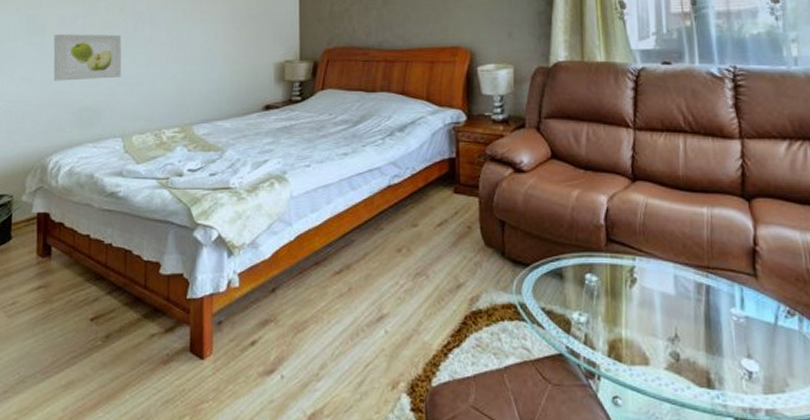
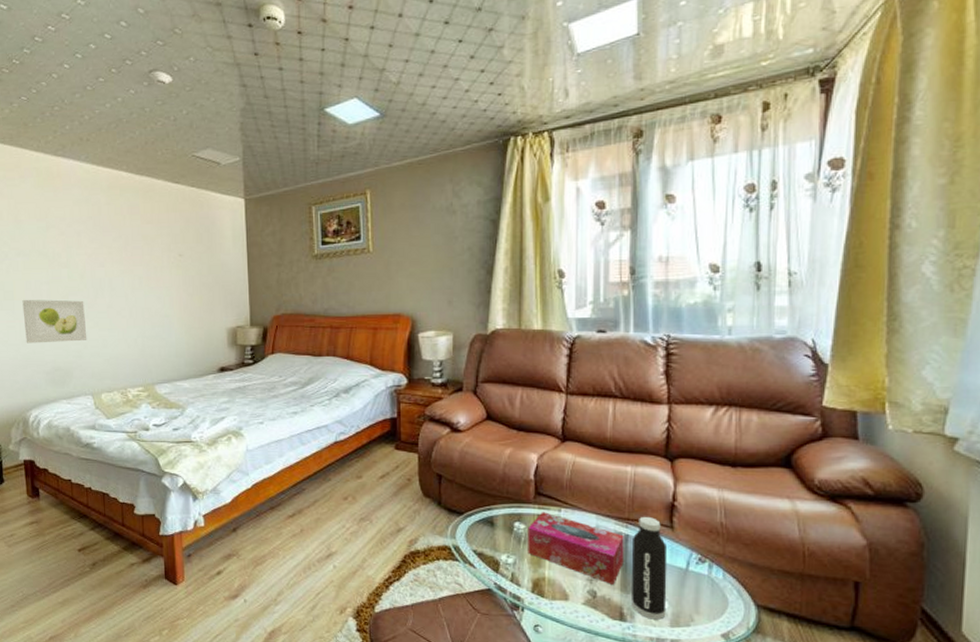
tissue box: none [600,261,707,345] -> present [528,512,624,585]
water bottle: none [714,263,758,386] -> present [632,516,668,620]

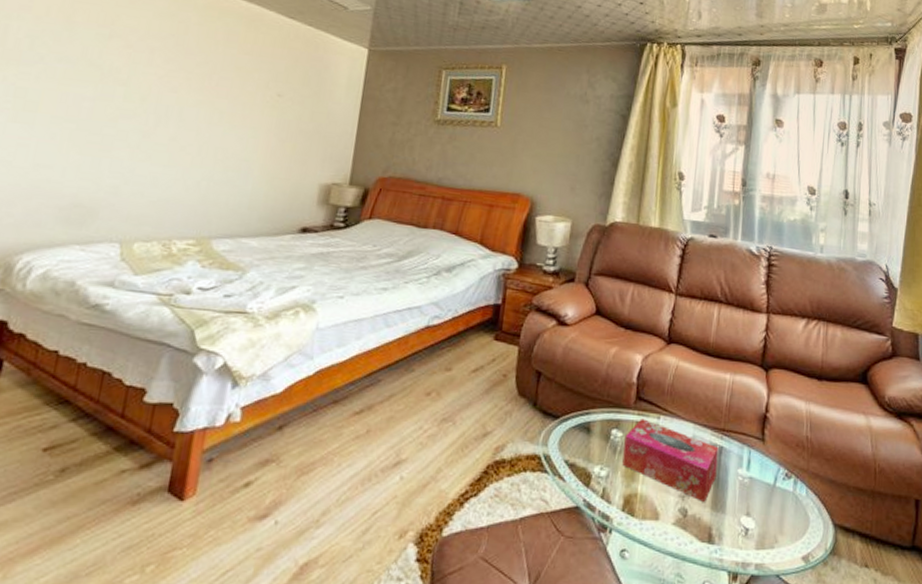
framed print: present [22,299,87,344] -> none [40,115,139,175]
water bottle: present [632,516,668,620] -> none [721,427,758,541]

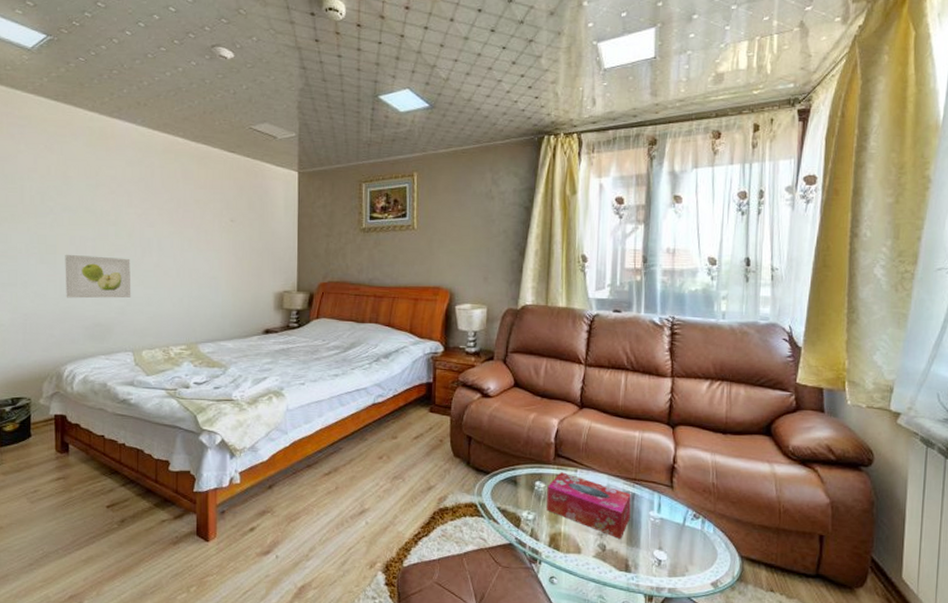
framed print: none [40,115,139,175] -> present [65,255,131,299]

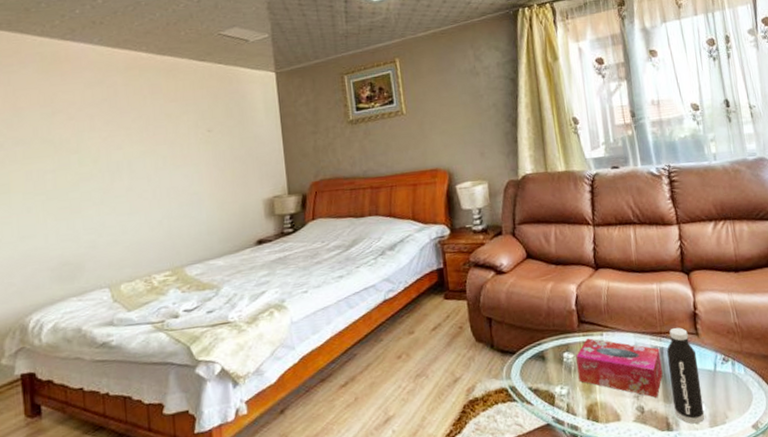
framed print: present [65,255,131,299] -> none [21,186,103,240]
water bottle: none [636,476,668,570] -> present [667,327,705,424]

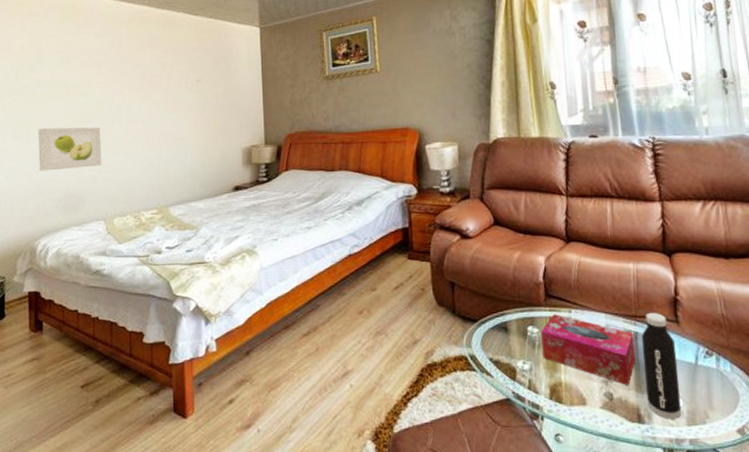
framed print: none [21,186,103,240] -> present [38,126,102,171]

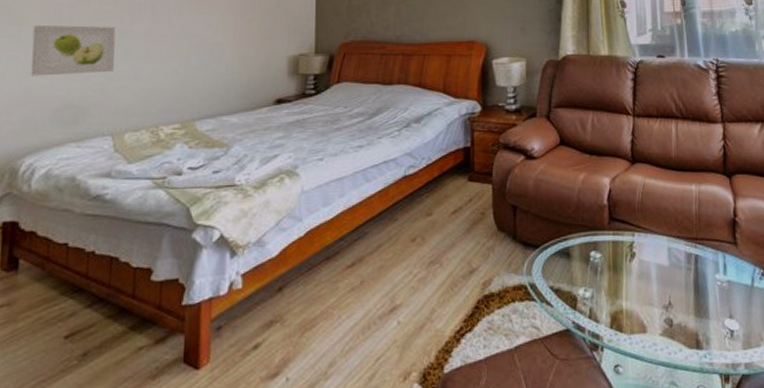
tissue box: present [541,314,636,385] -> none [604,238,696,310]
water bottle: present [642,312,682,419] -> none [702,234,738,344]

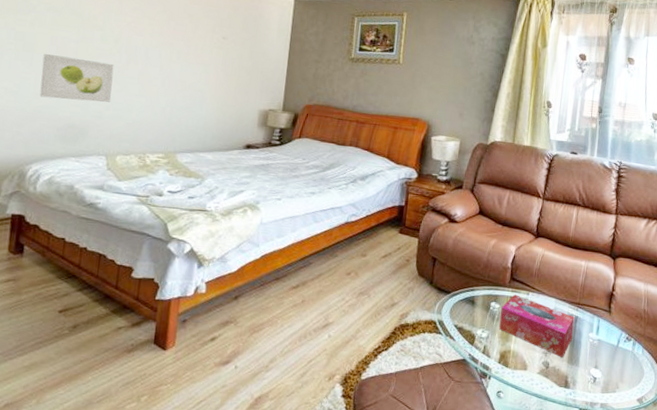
tissue box: none [604,238,696,310] -> present [499,294,575,357]

